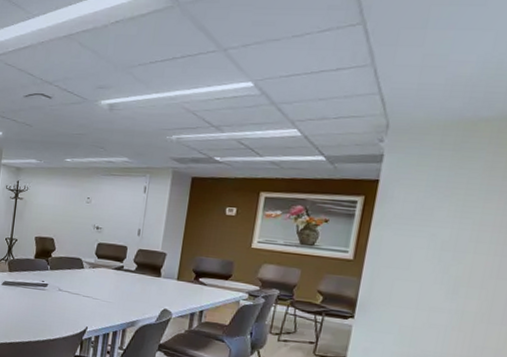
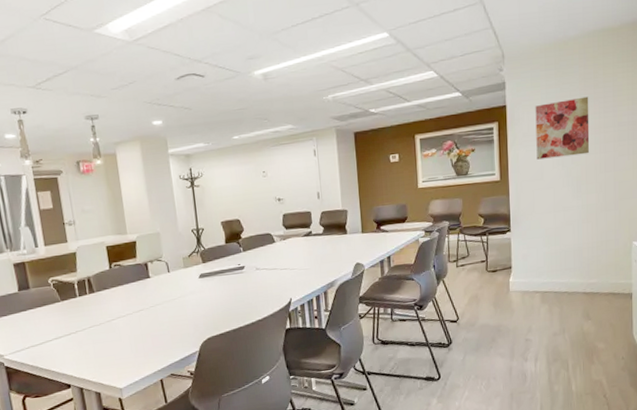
wall art: none [406,186,493,253] -> present [535,96,590,160]

